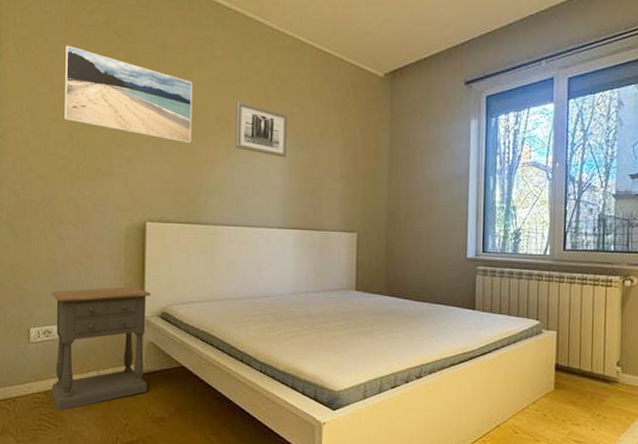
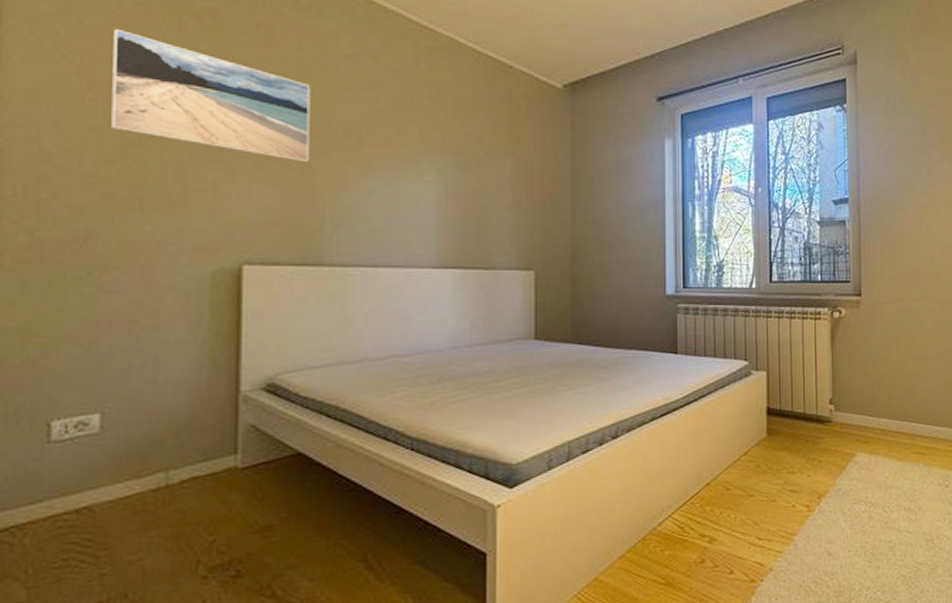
nightstand: present [51,287,151,411] -> none [88,353,251,535]
wall art: present [235,101,288,158] -> none [372,110,442,182]

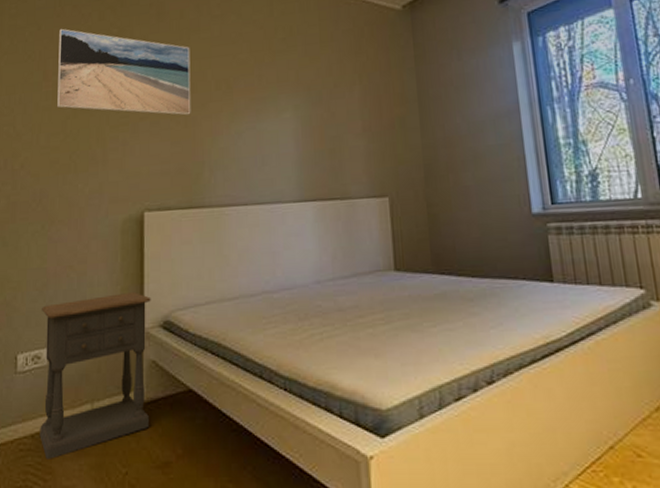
nightstand: none [88,353,251,535] -> present [39,292,151,459]

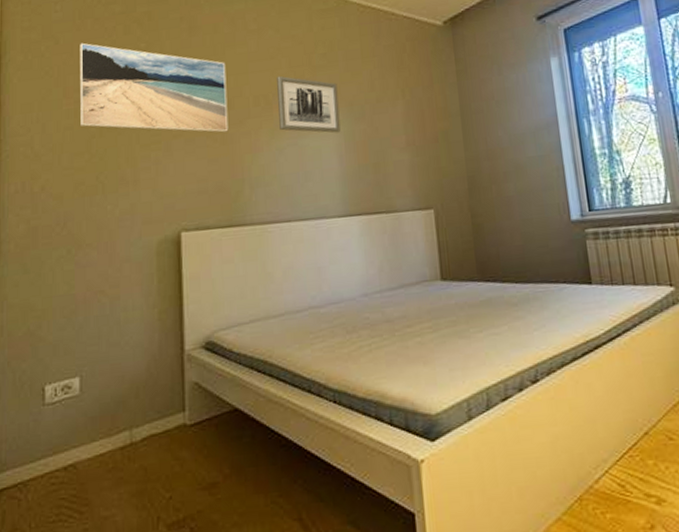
nightstand: present [39,292,151,459] -> none [71,314,193,491]
wall art: none [238,60,298,118] -> present [277,75,341,133]

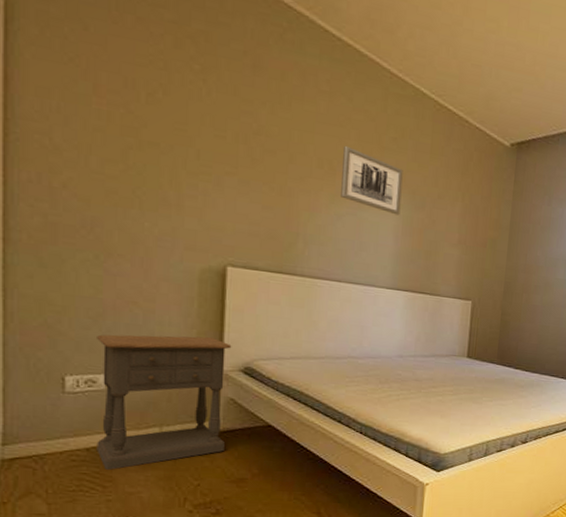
nightstand: none [71,314,193,491] -> present [96,334,232,470]
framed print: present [80,43,229,133] -> none [115,39,291,185]

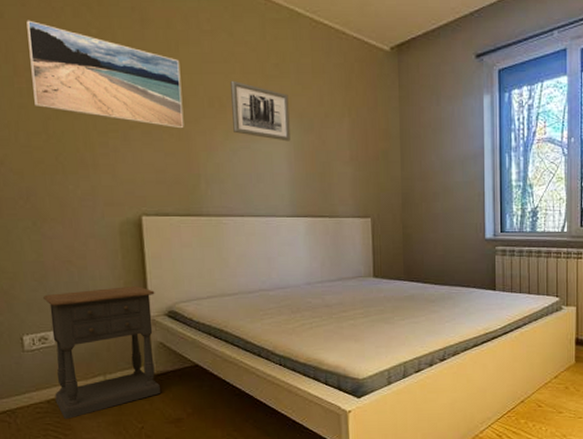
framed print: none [115,39,291,185] -> present [26,20,184,129]

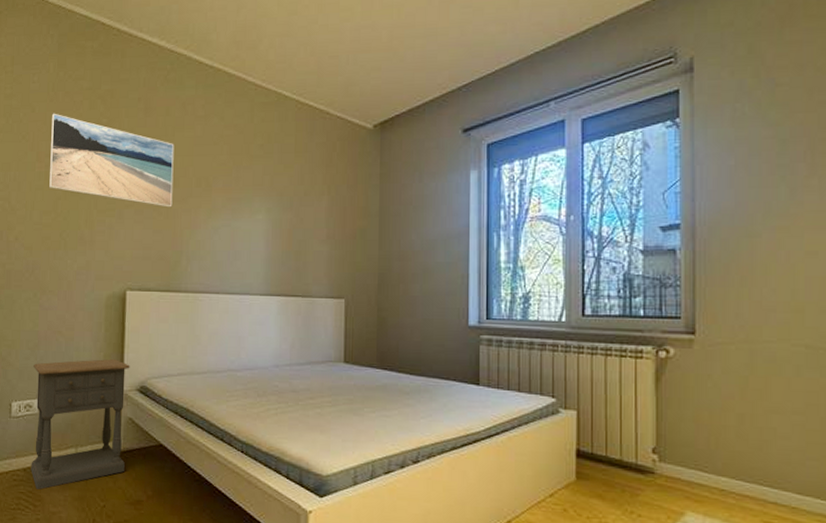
wall art: present [230,80,291,142] -> none [216,161,271,220]

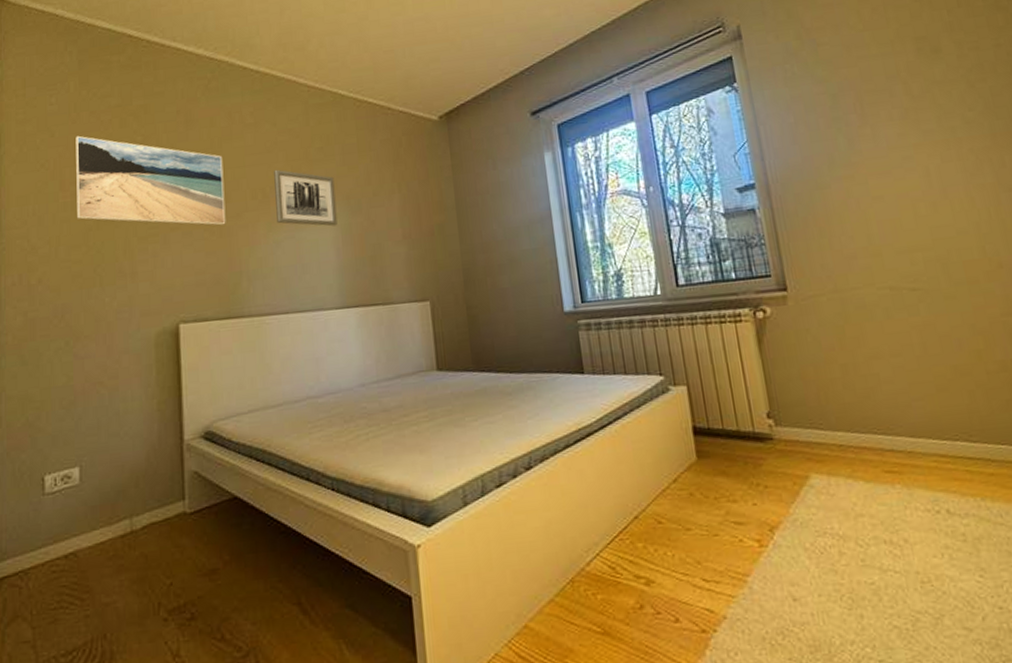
nightstand: present [31,359,130,490] -> none [70,405,193,578]
wall art: none [216,161,271,220] -> present [274,169,338,227]

